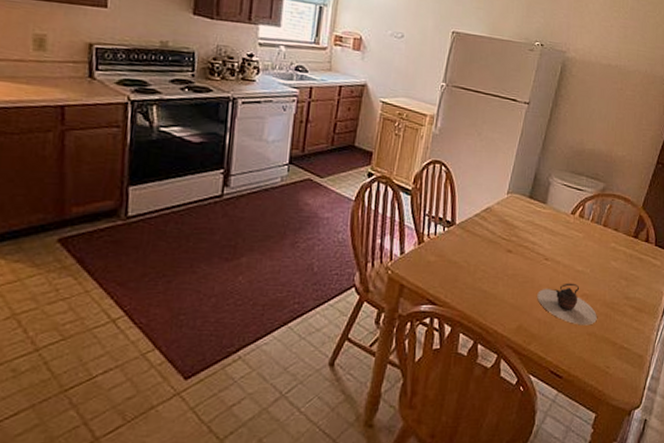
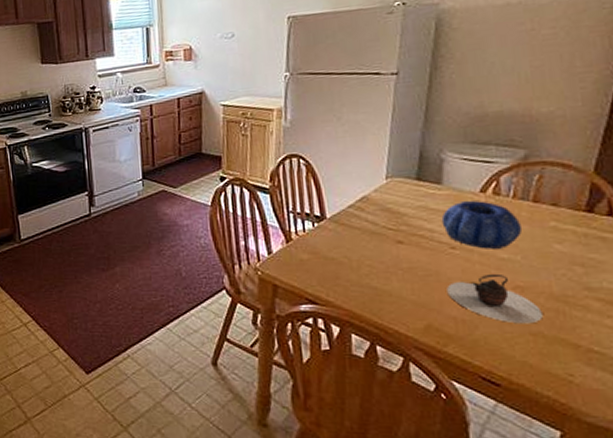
decorative bowl: none [541,220,594,262] -> present [441,201,523,249]

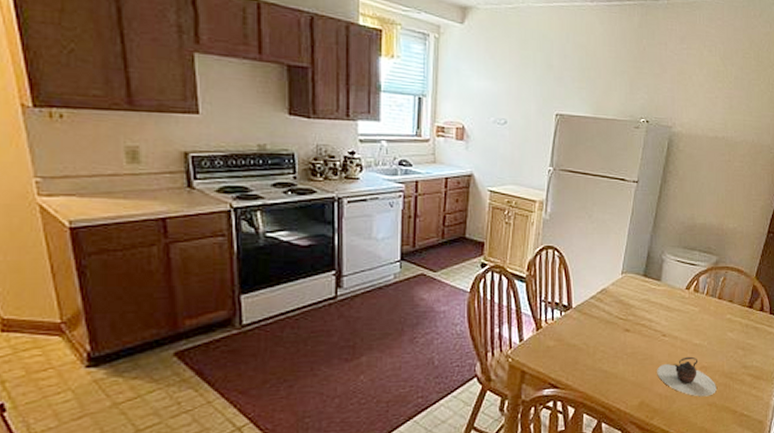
decorative bowl: present [441,201,523,249] -> none [658,296,710,336]

